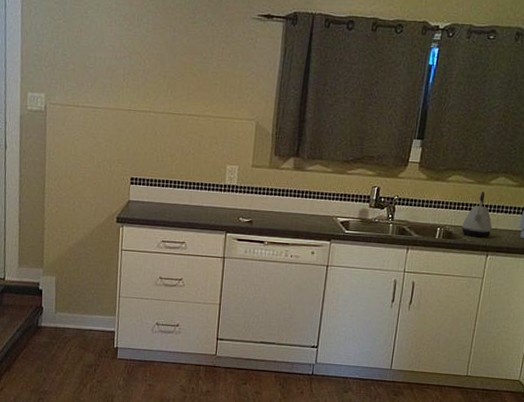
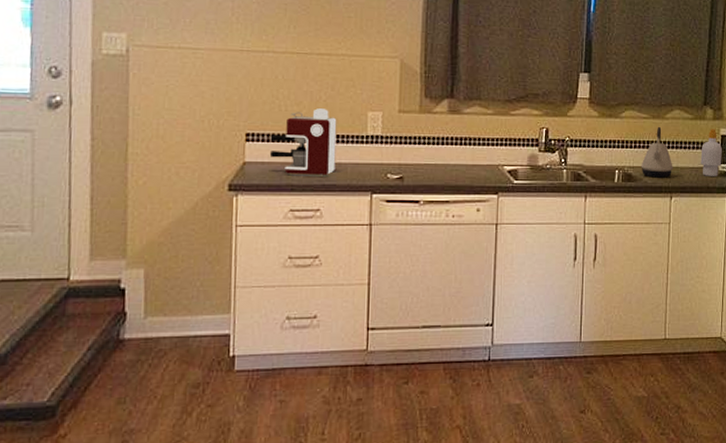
coffee maker: none [148,160,202,216] -> present [269,108,337,176]

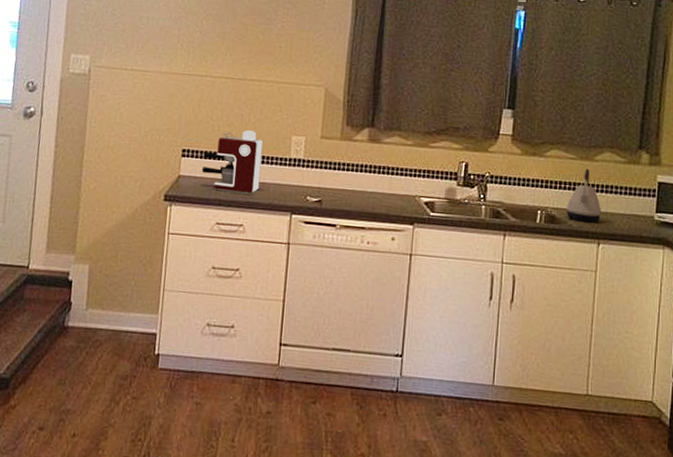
soap bottle: present [701,129,722,176] -> none [633,175,659,226]

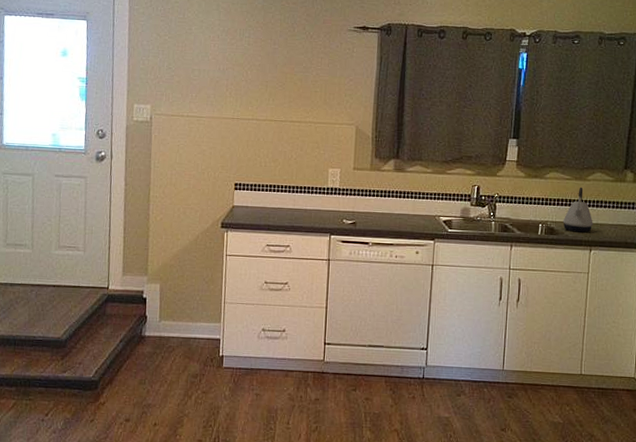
coffee maker: present [201,130,264,194] -> none [252,165,304,219]

